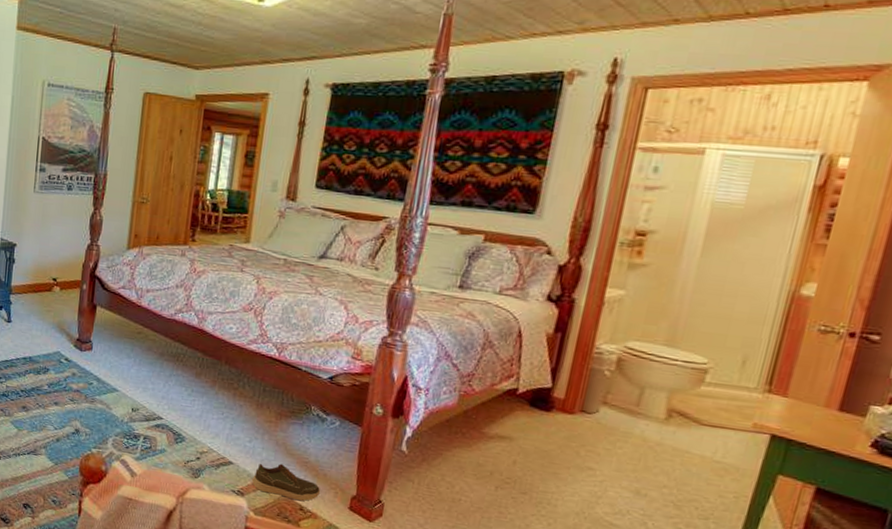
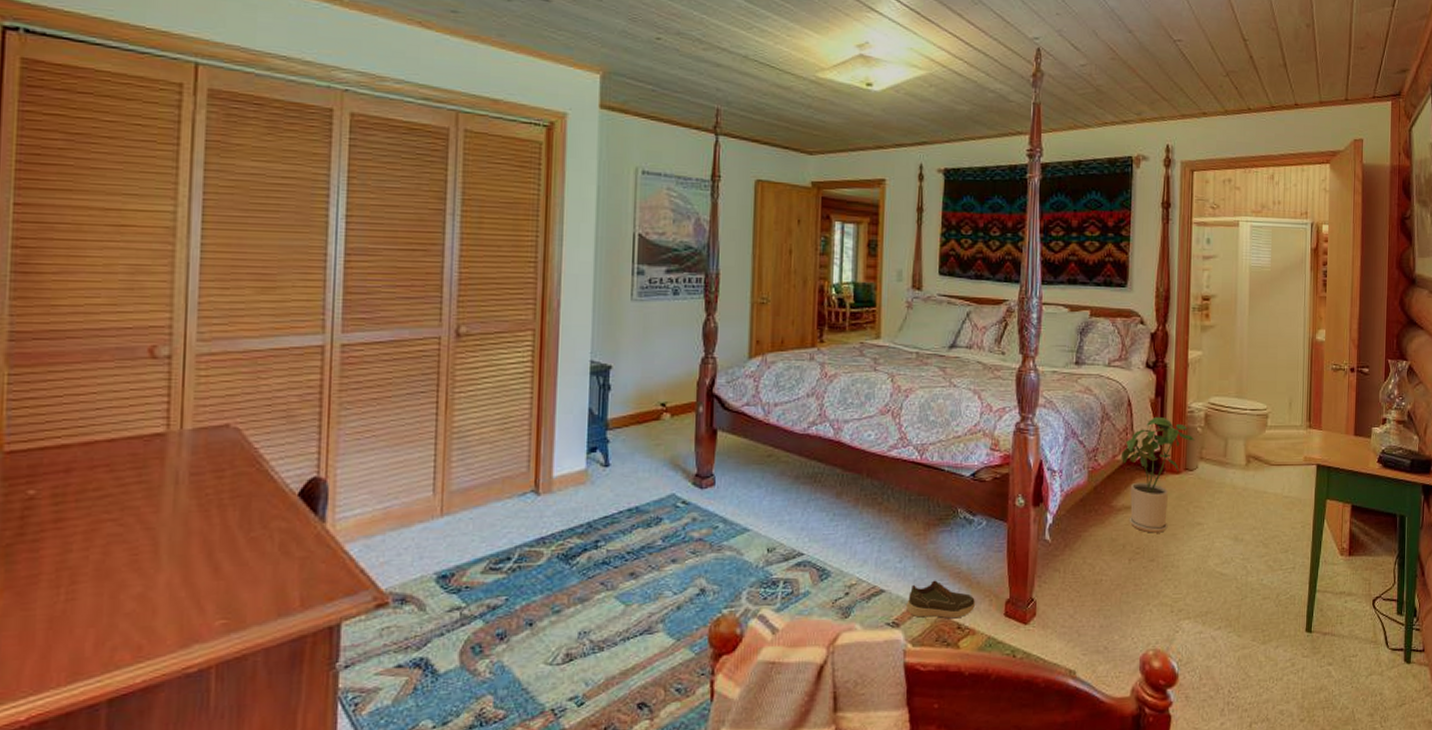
house plant: none [501,352,601,469] -> present [1122,416,1196,533]

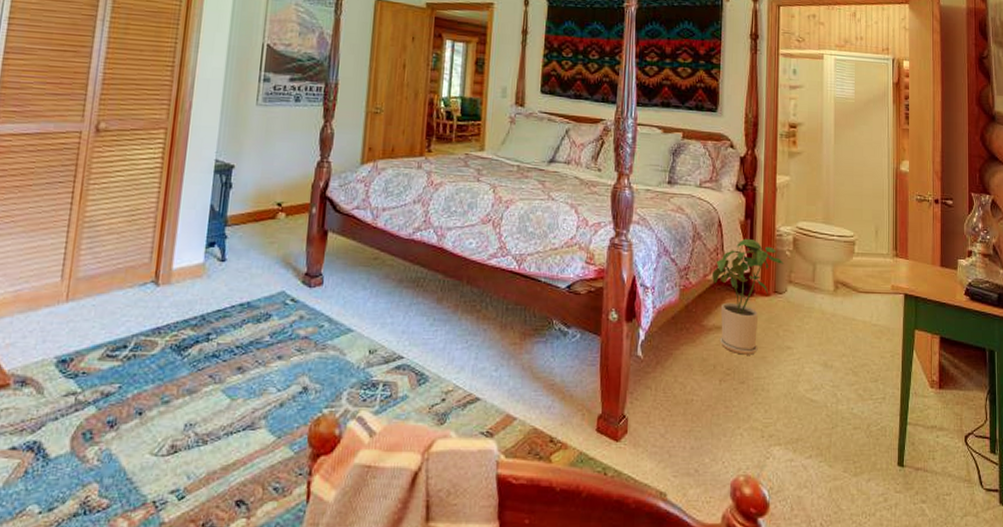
shoe: present [907,580,976,619] -> none [501,391,569,432]

